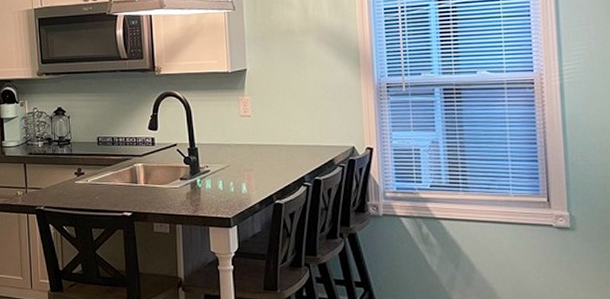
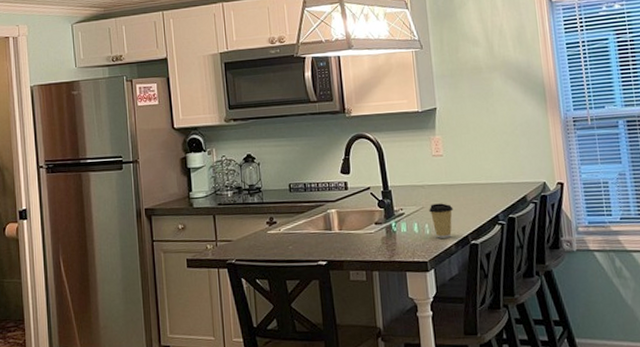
coffee cup: none [234,162,259,196] -> present [429,203,454,238]

